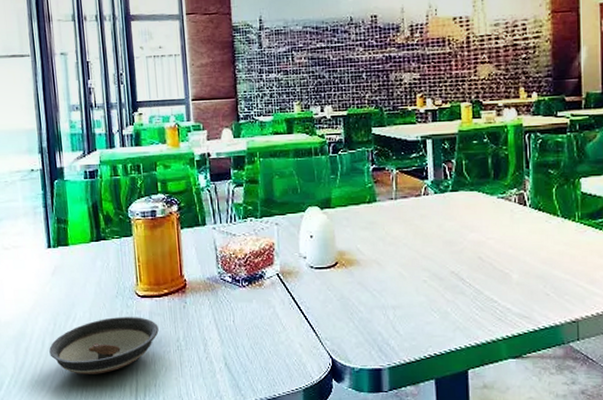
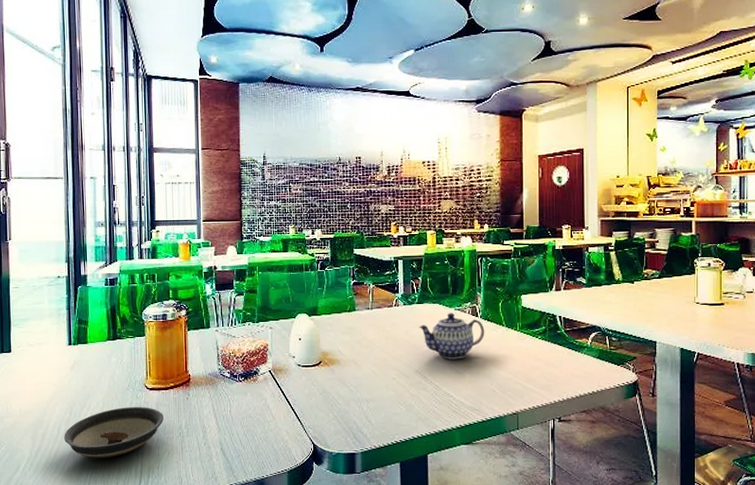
teapot: none [454,202,536,258] -> present [419,313,485,360]

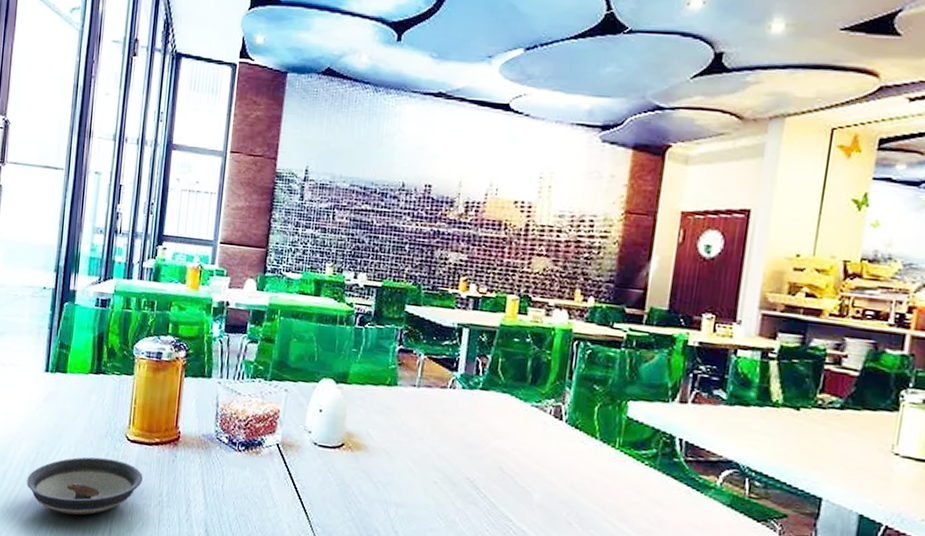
teapot: present [419,313,485,360] -> none [479,409,570,473]

